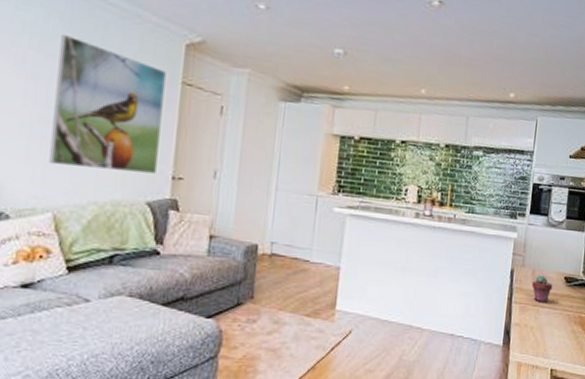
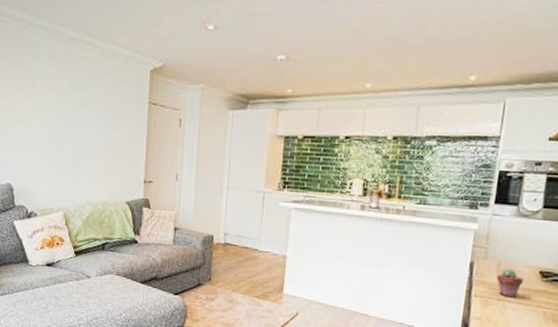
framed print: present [49,34,166,174] -> none [59,75,136,179]

